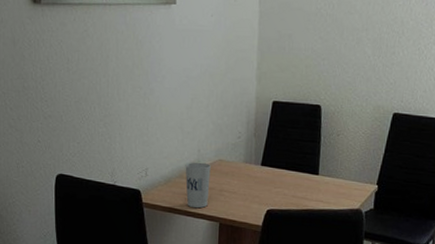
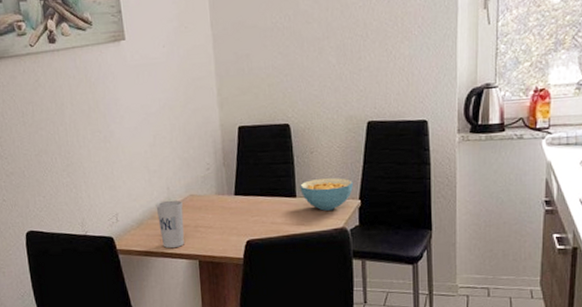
cereal bowl: none [323,160,373,192] -> present [300,178,353,211]

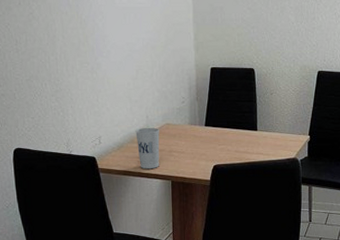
cereal bowl: present [300,178,353,211] -> none [261,116,304,143]

